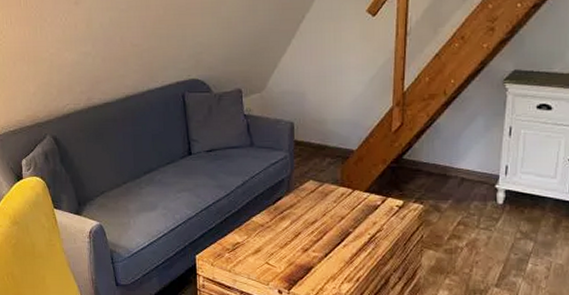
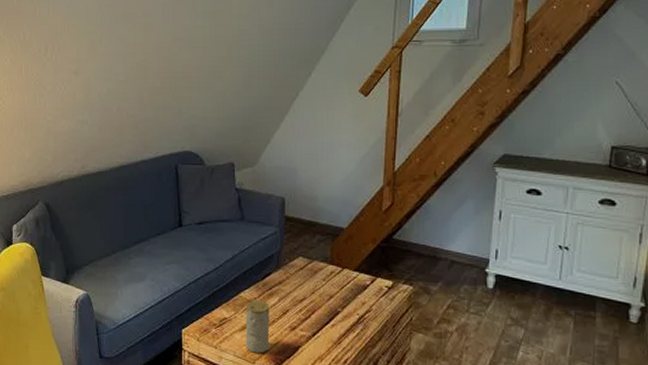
candle: none [258,224,283,275] -> present [245,300,270,353]

